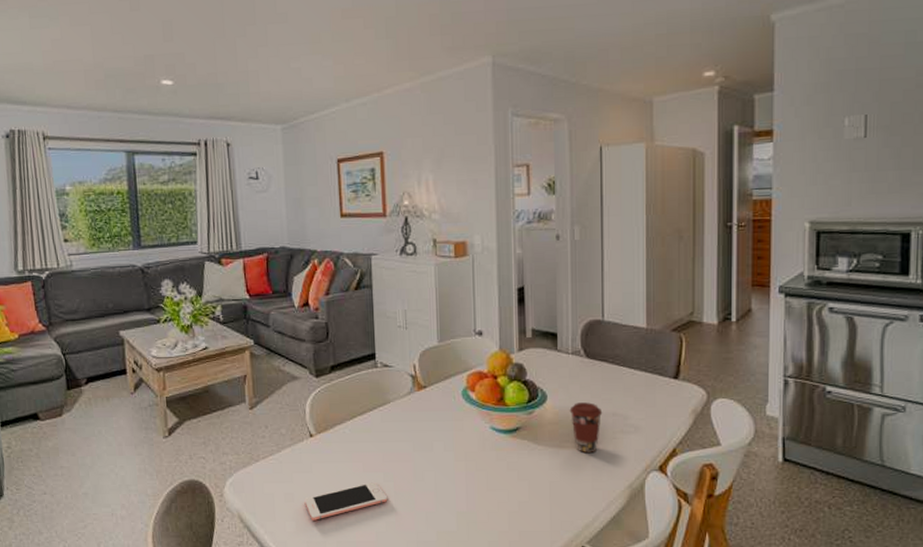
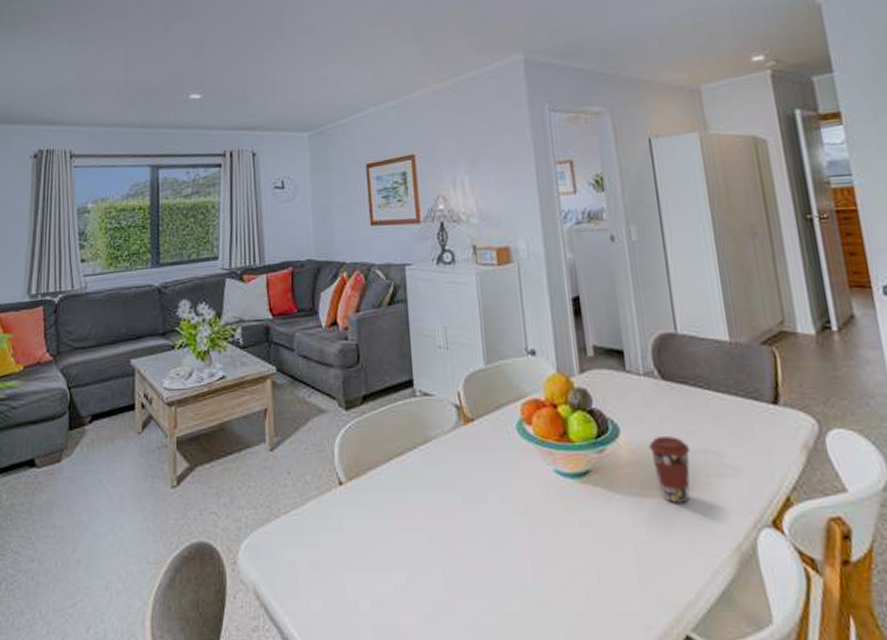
cell phone: present [304,481,388,520] -> none [333,543,435,597]

